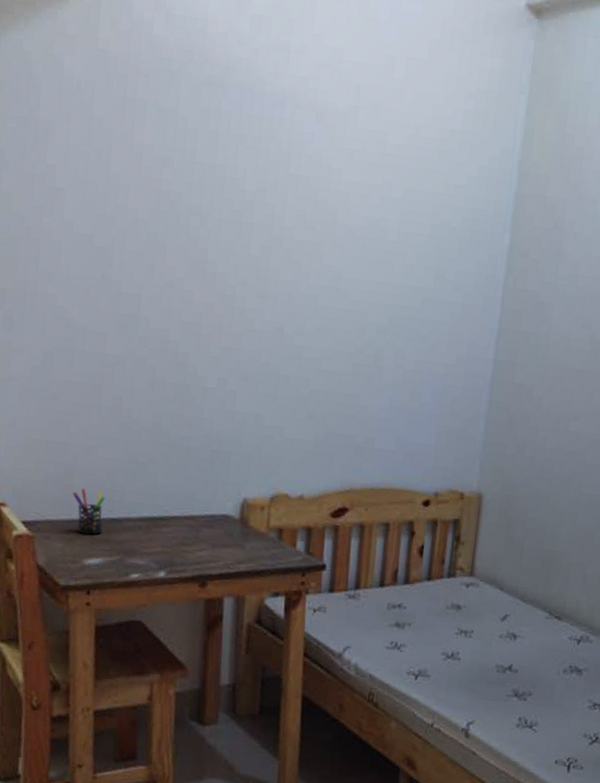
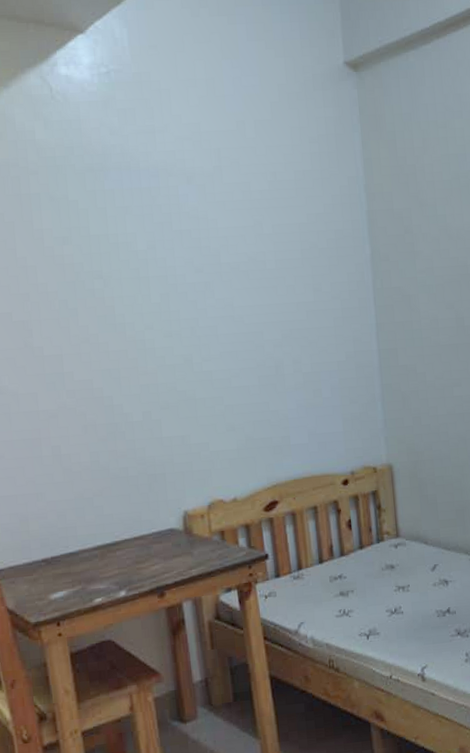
pen holder: present [72,488,105,535] -> none [29,530,62,573]

